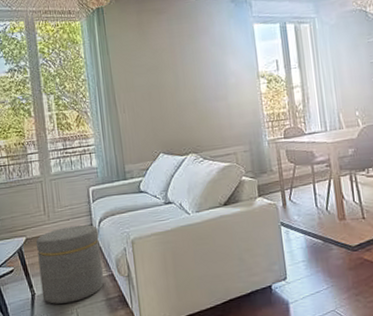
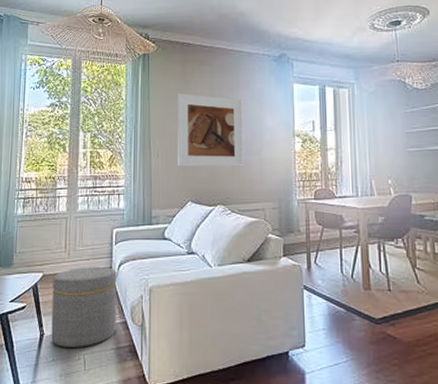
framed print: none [136,45,212,120] -> present [177,93,245,167]

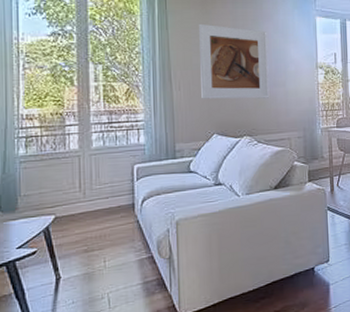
ottoman: present [51,266,117,347] -> none [66,203,142,289]

